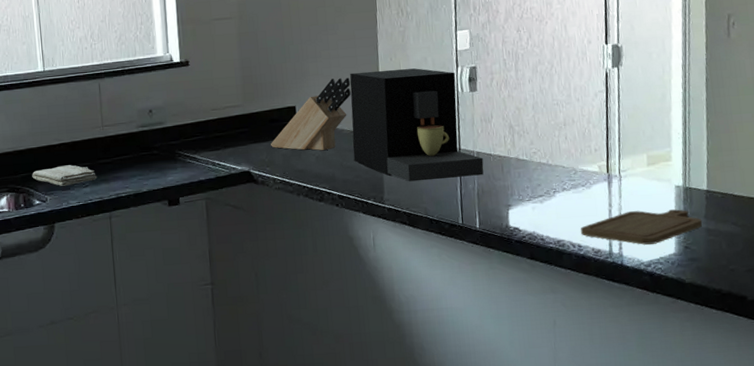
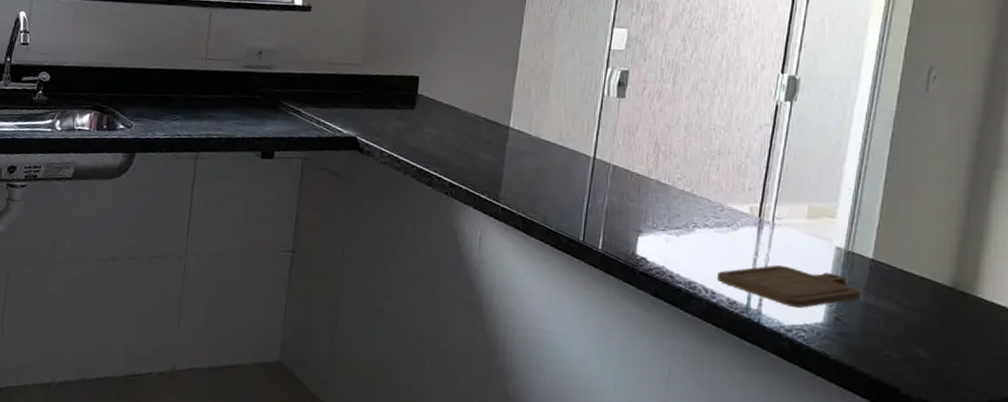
washcloth: present [32,165,98,186] -> none [121,92,190,115]
knife block: present [271,77,351,151] -> none [384,54,485,131]
coffee maker: present [350,68,484,182] -> none [473,52,619,192]

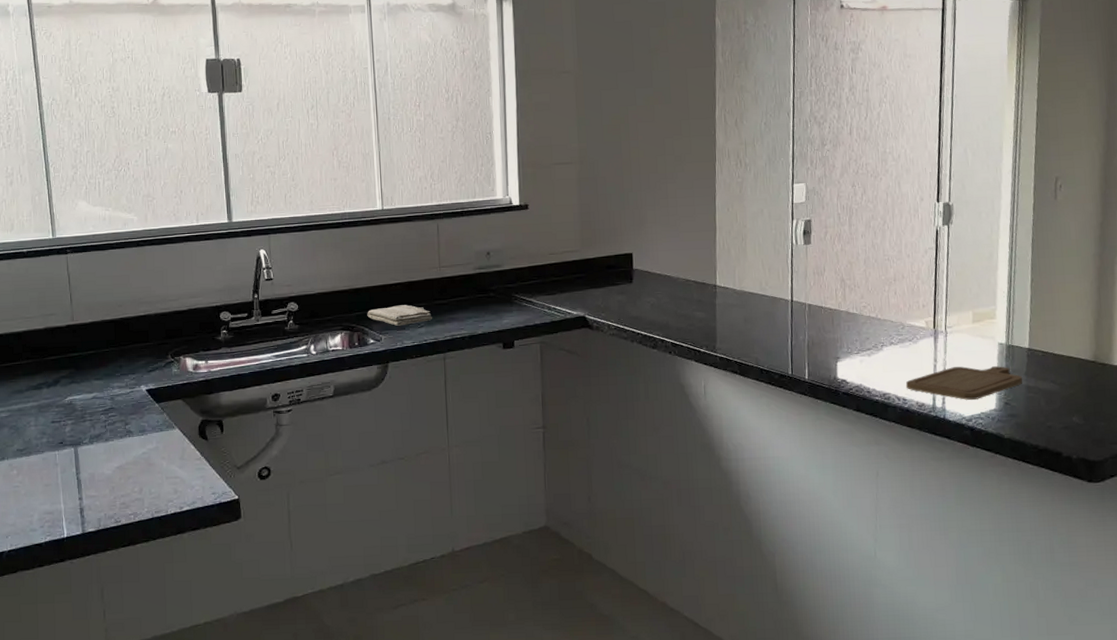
washcloth: none [121,92,190,115] -> present [367,305,433,326]

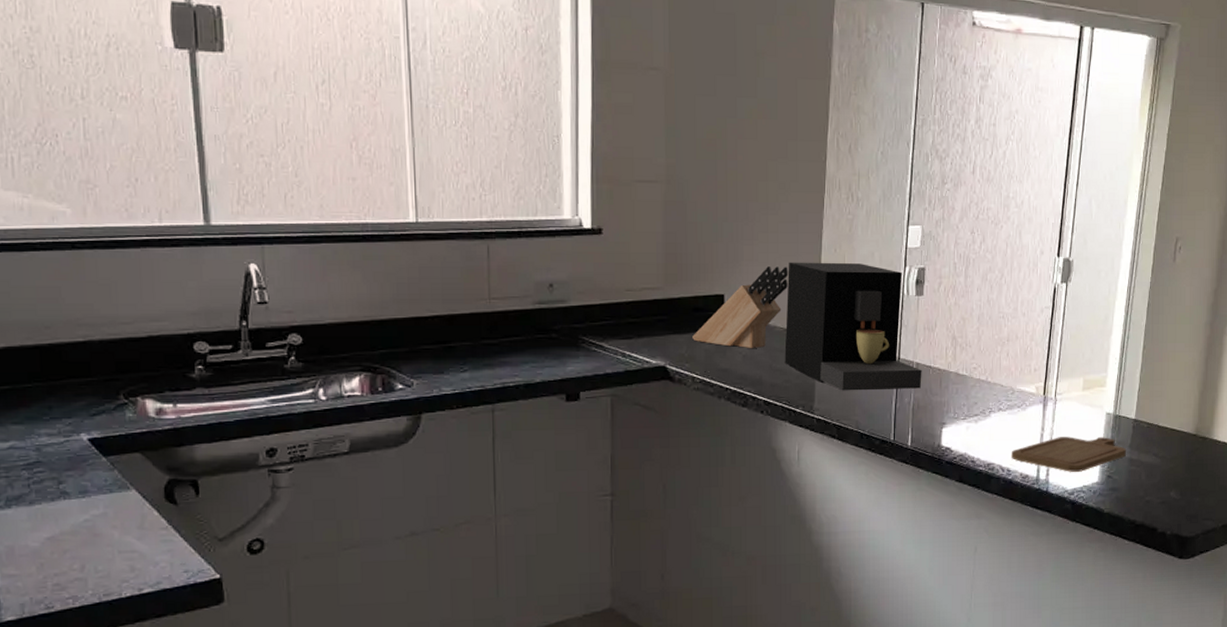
washcloth: present [367,305,433,326] -> none [394,343,480,369]
knife block: none [607,226,688,299] -> present [692,266,789,349]
coffee maker: none [687,219,815,332] -> present [784,262,922,391]

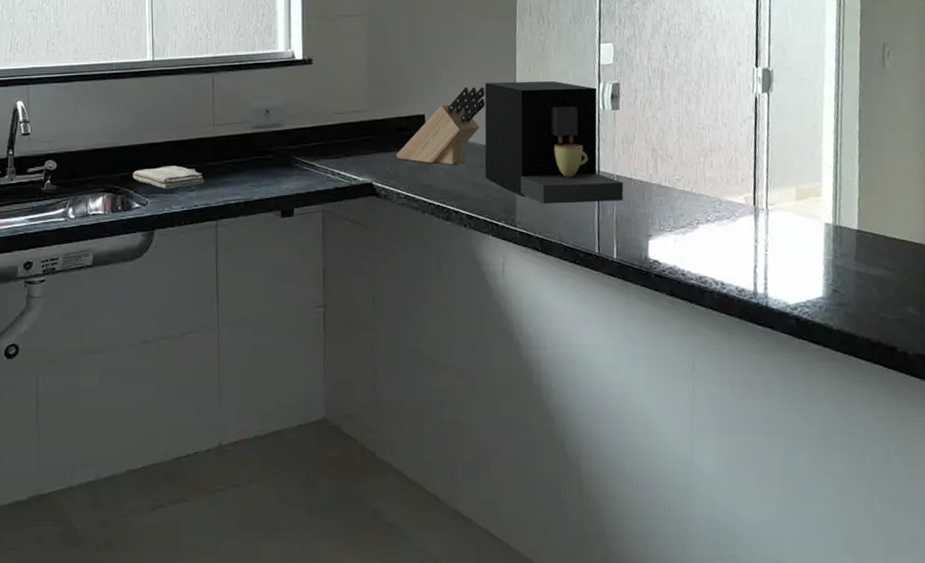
washcloth: none [394,343,480,369] -> present [132,166,205,189]
chopping board: present [1011,437,1127,472] -> none [723,248,852,286]

